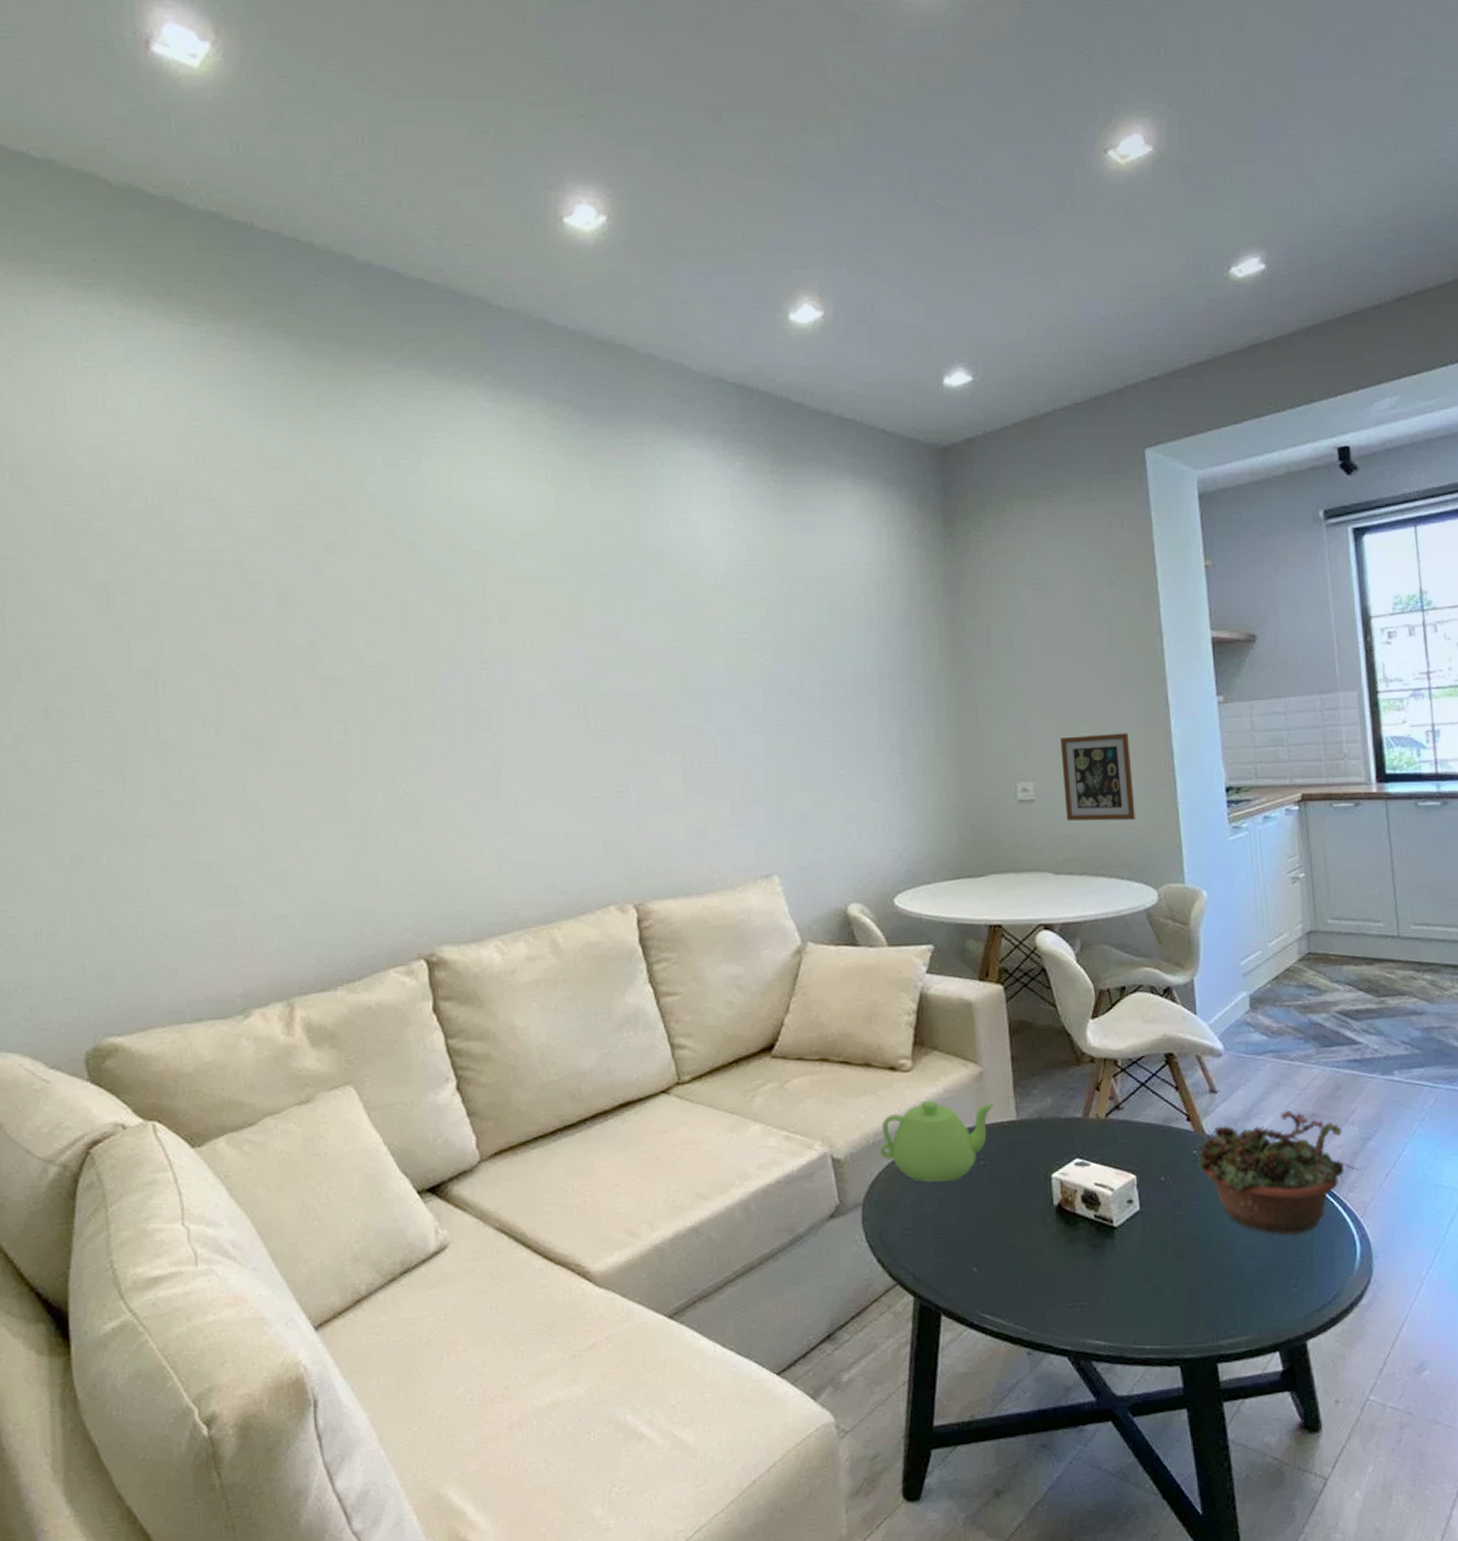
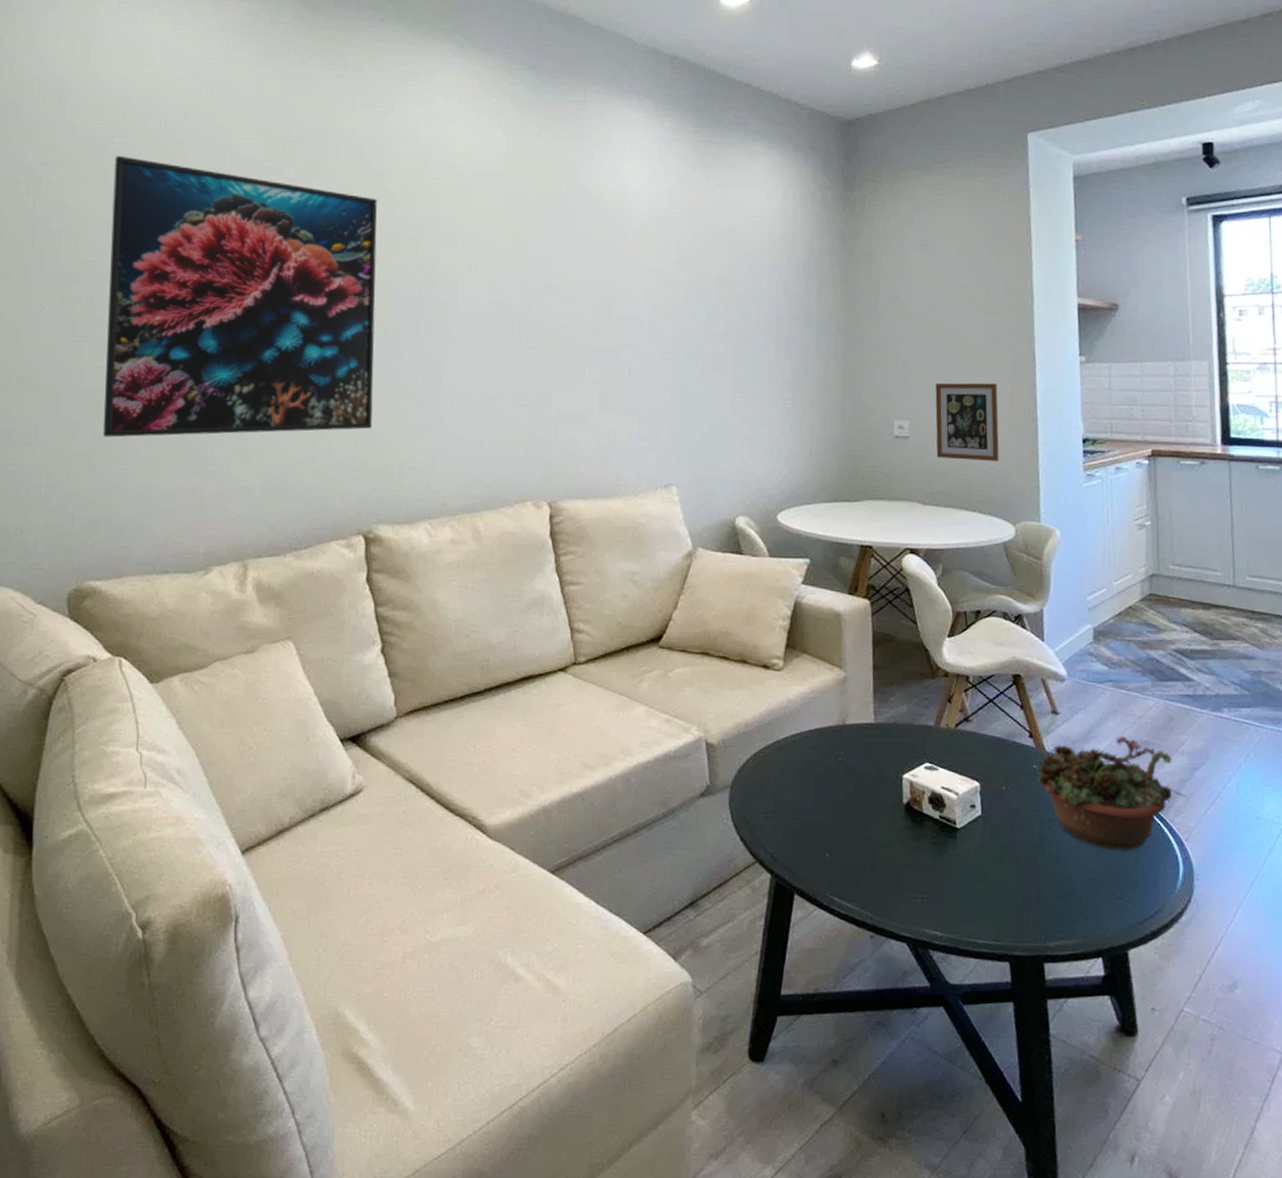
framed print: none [95,542,425,871] -> present [102,156,377,438]
teapot: present [879,1099,995,1182] -> none [749,698,855,774]

